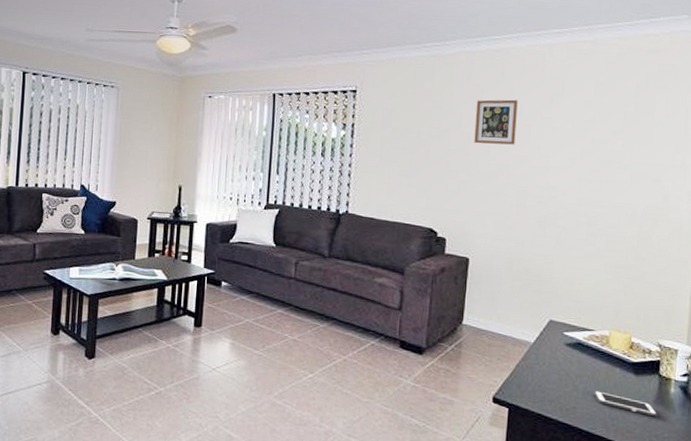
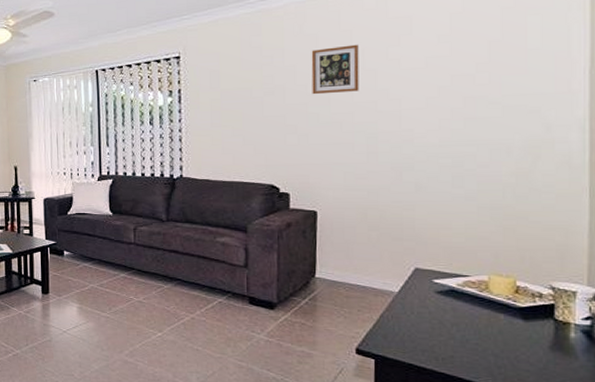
cell phone: present [593,391,658,417] -> none [474,339,556,364]

